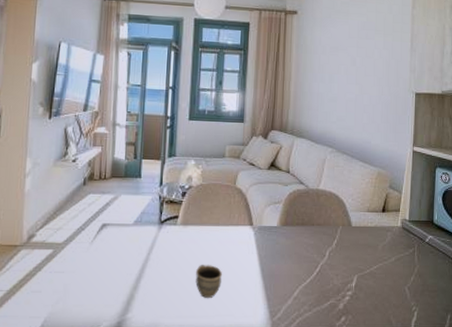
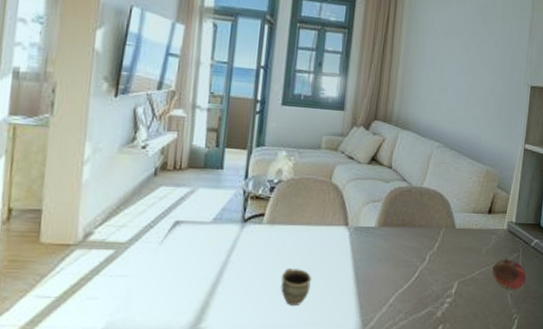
fruit: none [390,253,423,283] -> present [492,258,526,290]

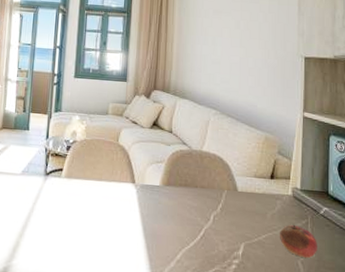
cup: present [281,269,311,305] -> none [78,218,104,253]

